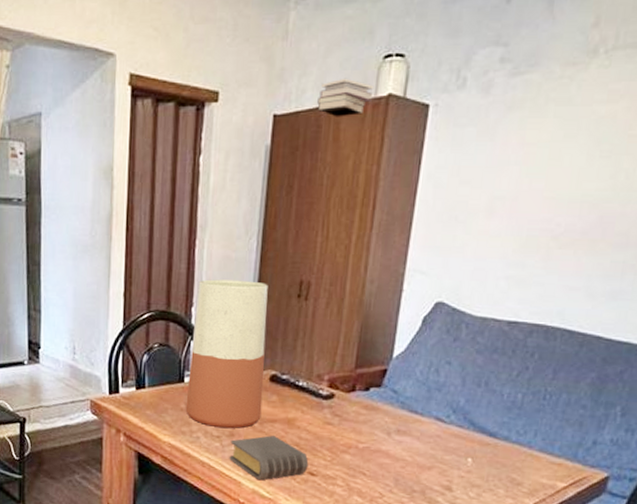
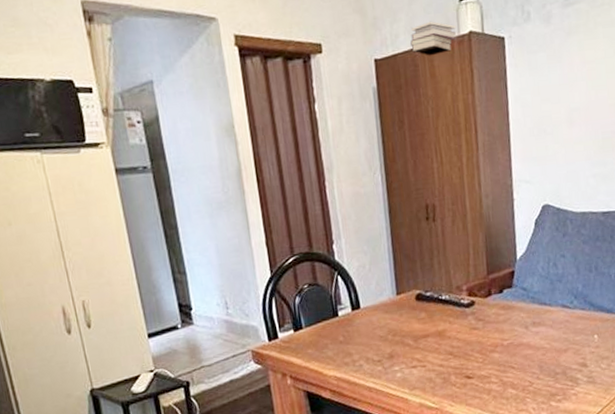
vase: present [185,279,268,429] -> none [334,211,415,353]
book: present [229,435,309,481] -> none [391,349,465,394]

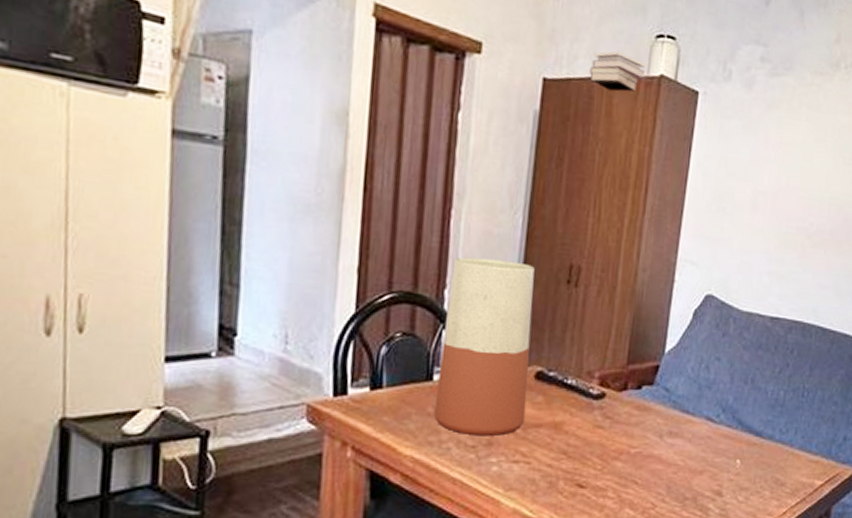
vase: none [334,211,415,353] -> present [433,257,535,437]

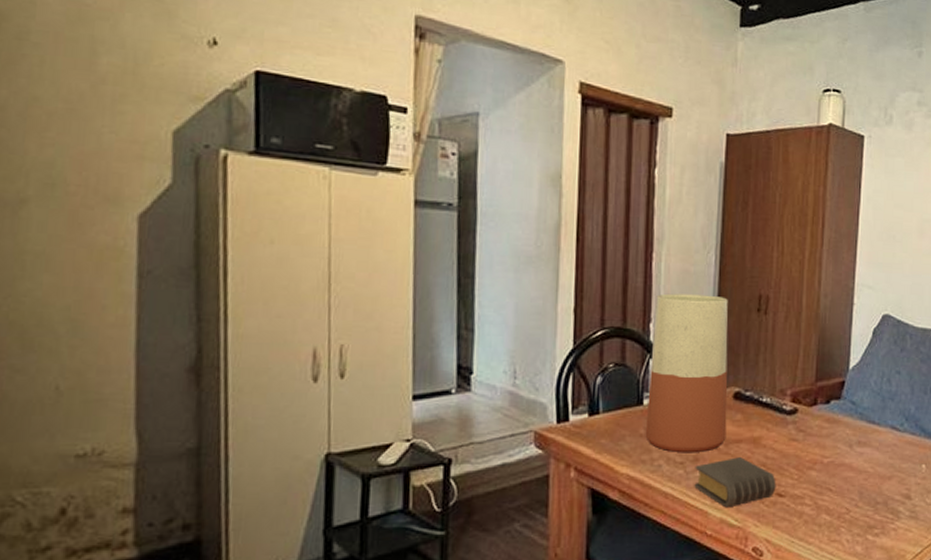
book: none [486,443,577,498] -> present [694,457,776,508]
books: present [589,51,647,92] -> none [767,106,817,141]

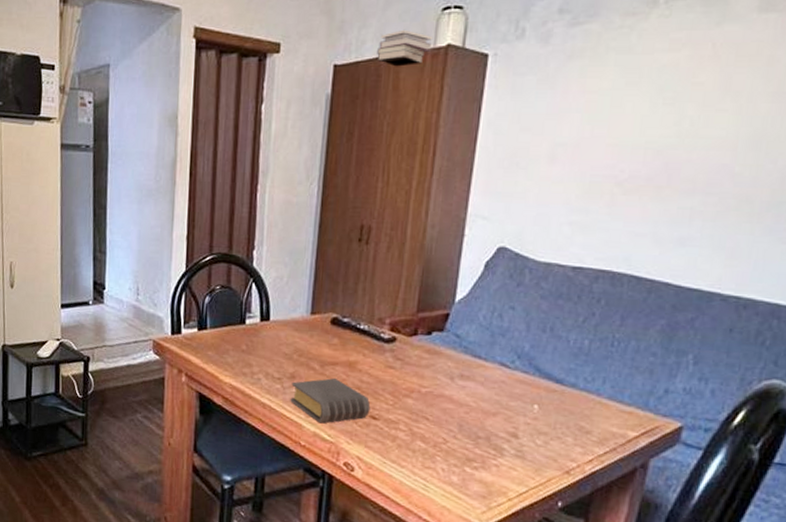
vase: present [645,293,729,453] -> none [247,223,329,371]
books: none [767,106,817,141] -> present [377,29,433,67]

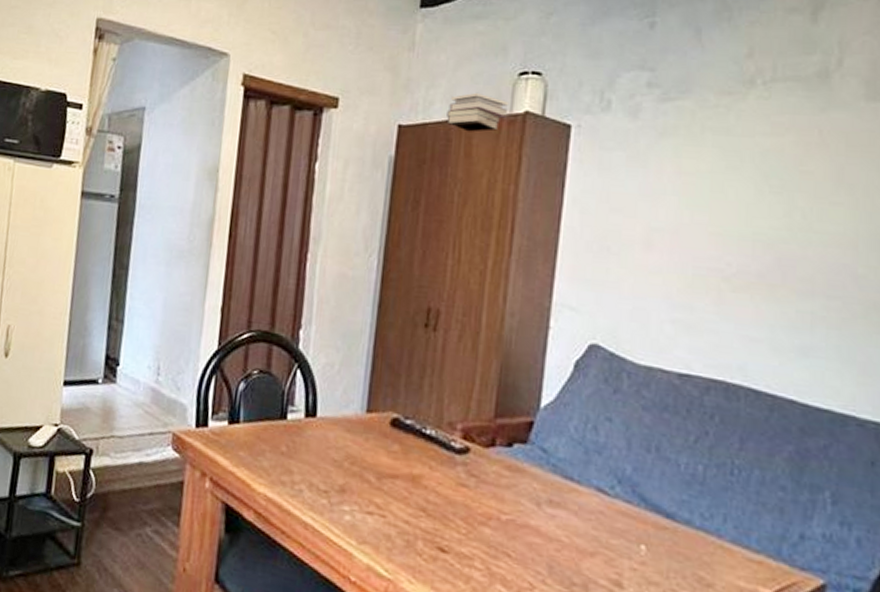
book: present [290,378,371,424] -> none [338,495,438,555]

